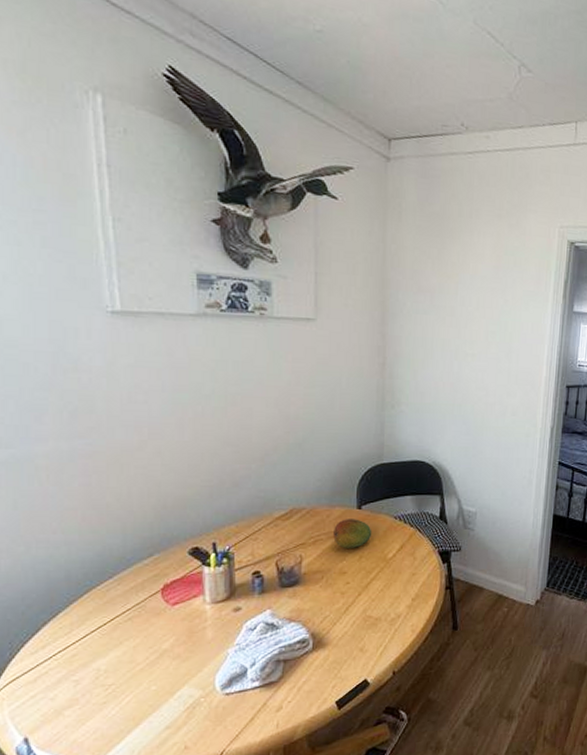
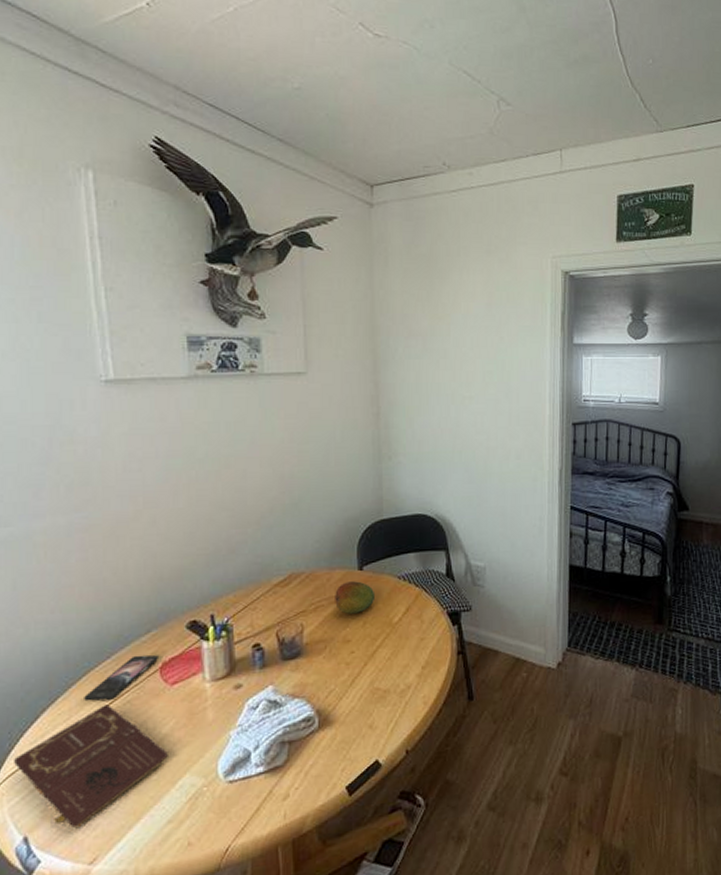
book: none [13,621,167,732] -> present [12,704,168,829]
smartphone: none [85,576,160,617] -> present [84,654,158,702]

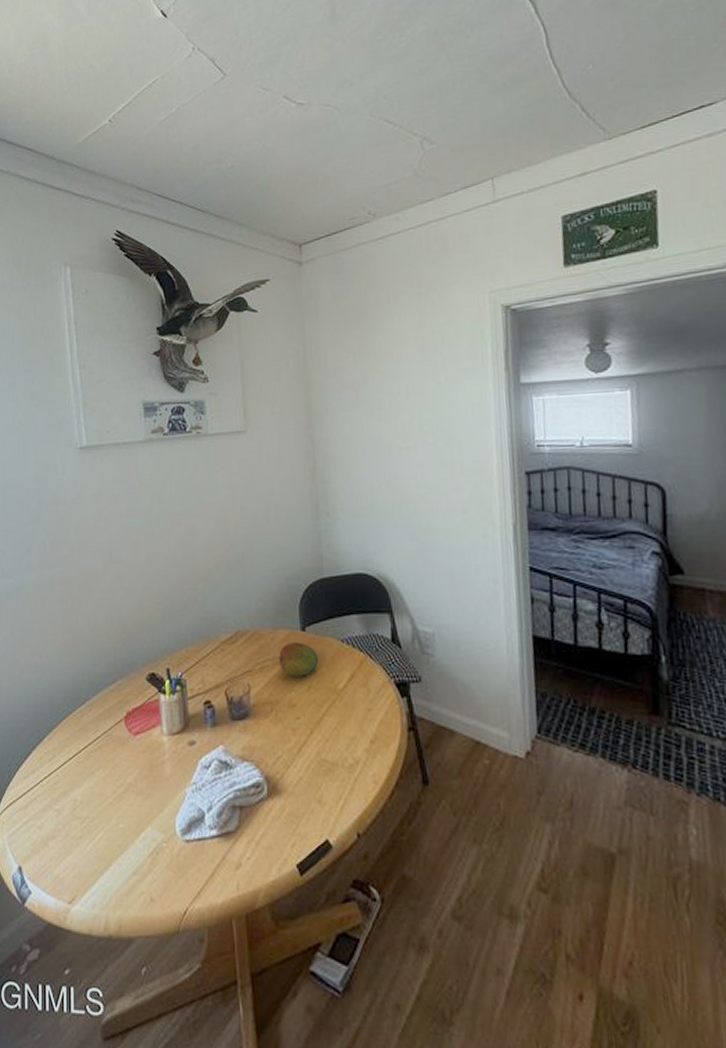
book: present [12,704,168,829] -> none [11,748,132,866]
smartphone: present [84,654,158,702] -> none [64,703,123,744]

